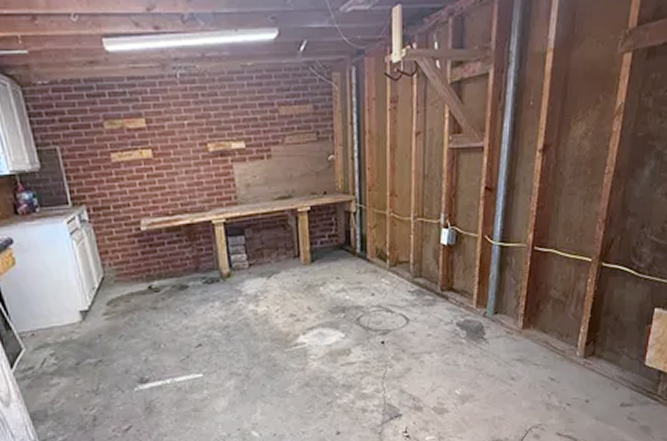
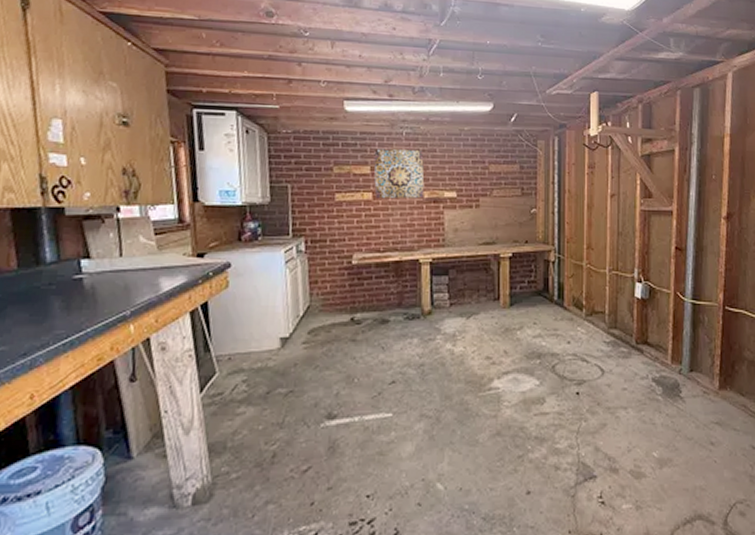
wall art: none [146,95,209,156] -> present [374,148,425,199]

